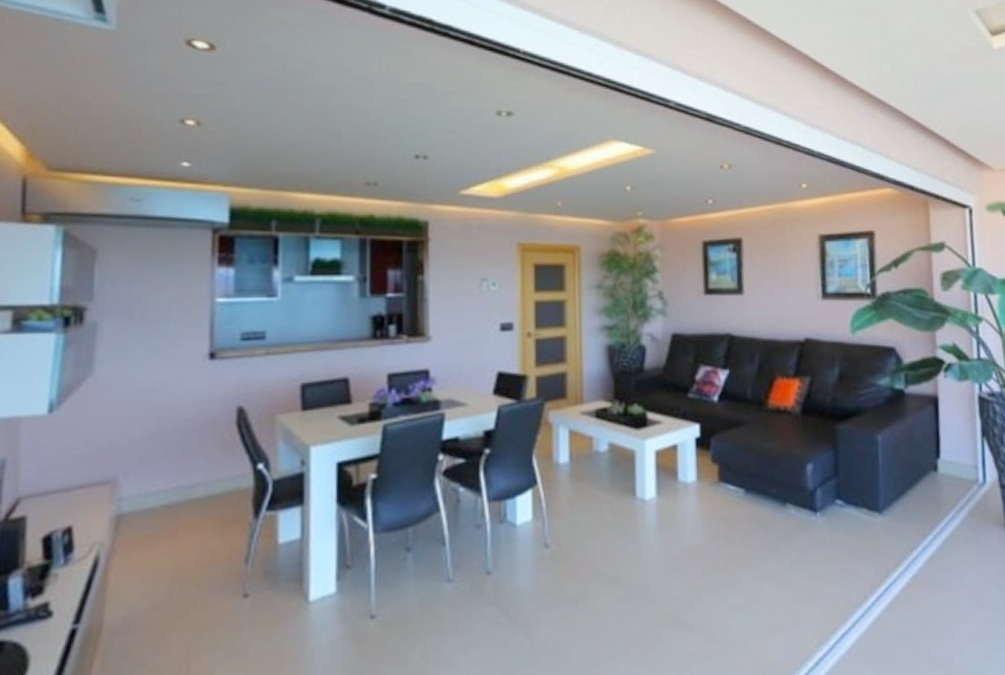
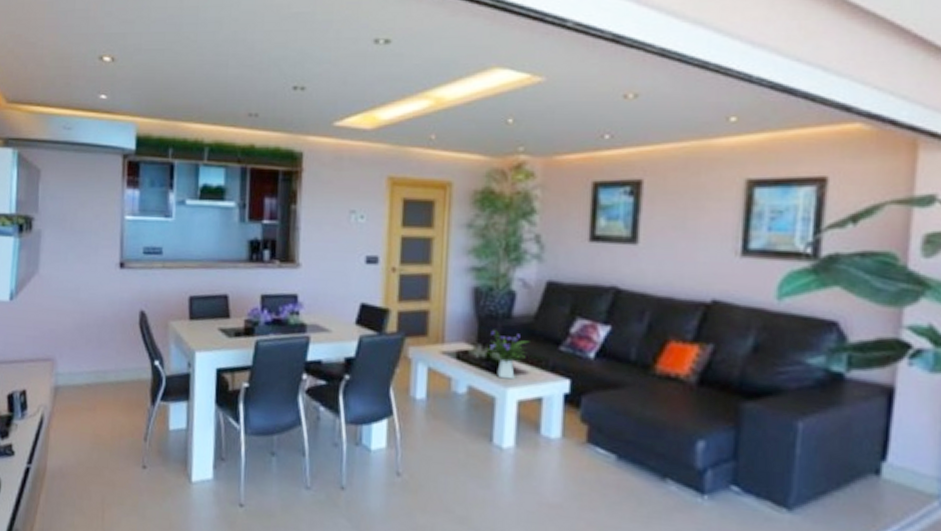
flower arrangement: none [623,384,662,432] -> present [486,329,530,380]

